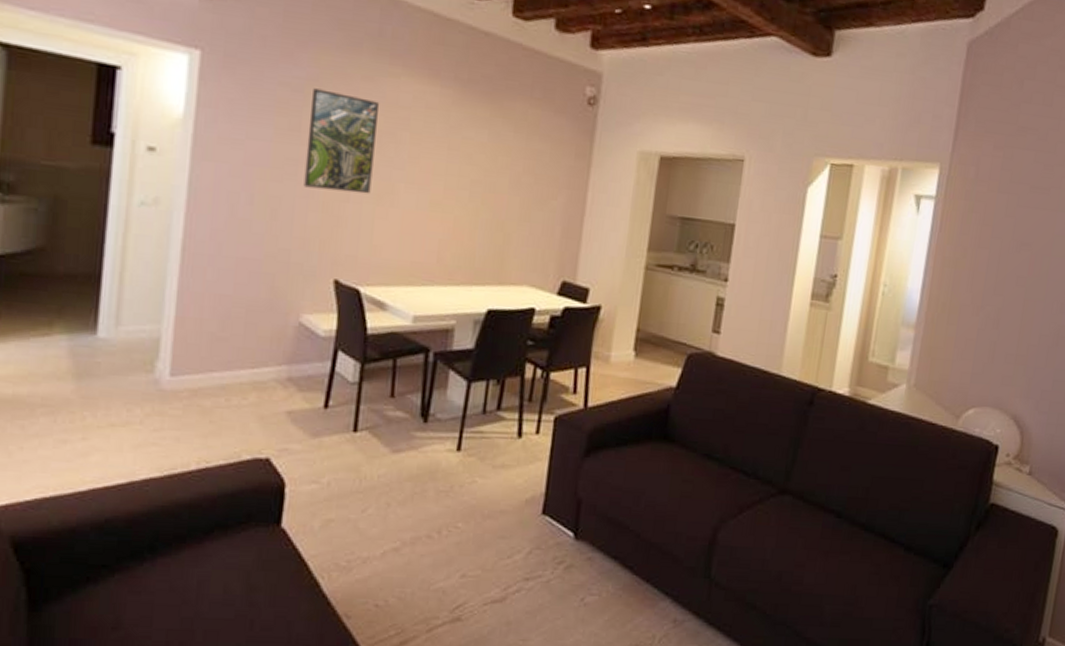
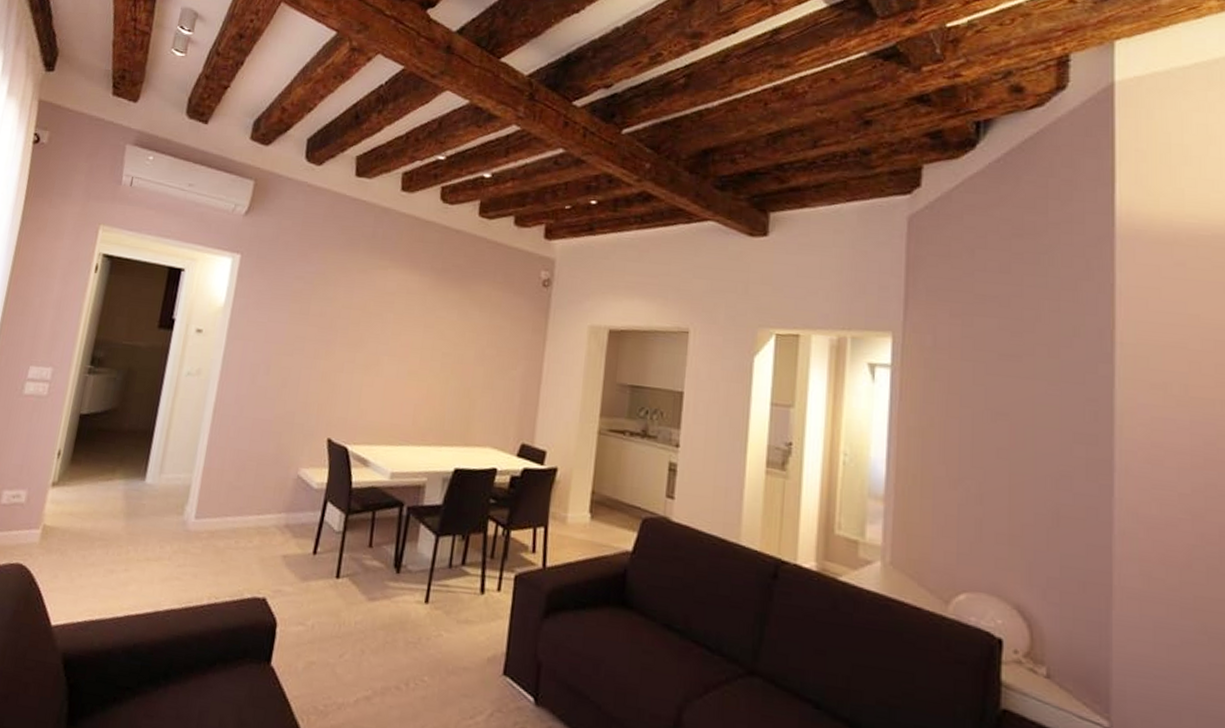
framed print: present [303,88,380,194] -> none [308,280,371,366]

